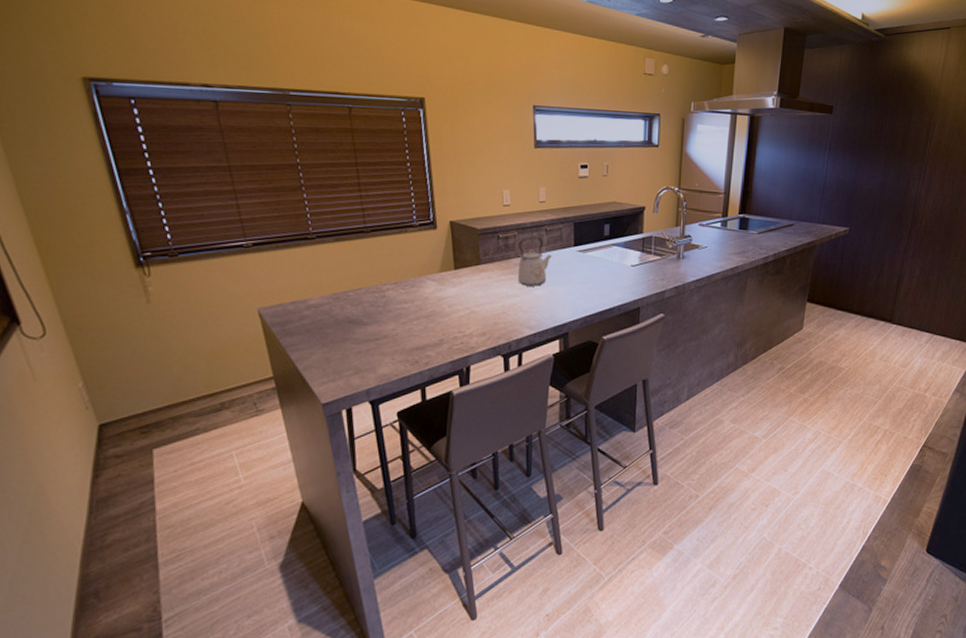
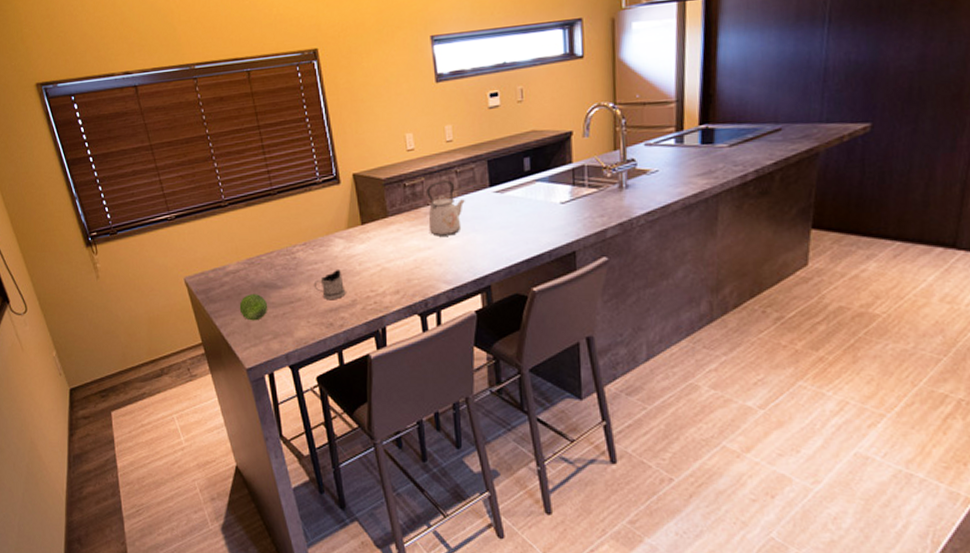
fruit: none [319,329,352,356] -> present [239,294,268,321]
tea glass holder: none [401,309,434,338] -> present [313,268,346,299]

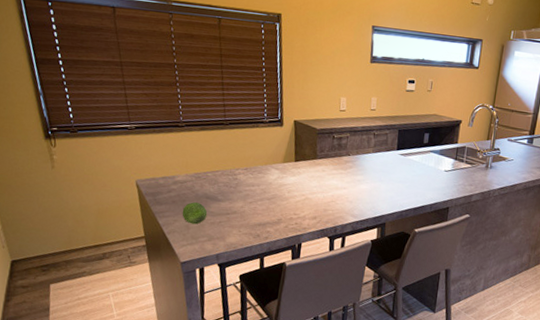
tea glass holder: present [313,268,346,299] -> none [248,193,274,217]
kettle: present [427,181,465,236] -> none [346,139,377,182]

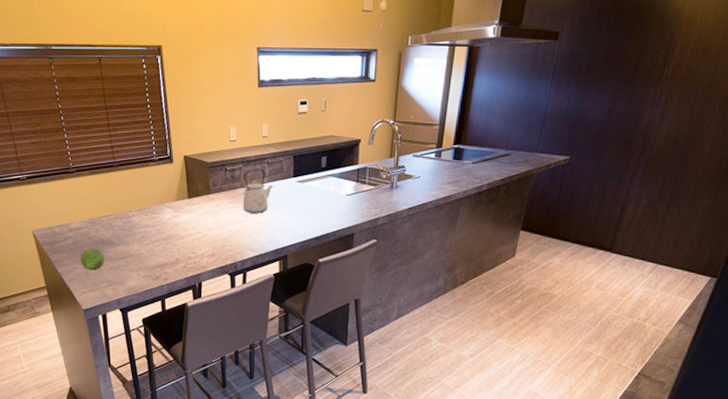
kettle: none [346,139,377,182] -> present [242,169,273,214]

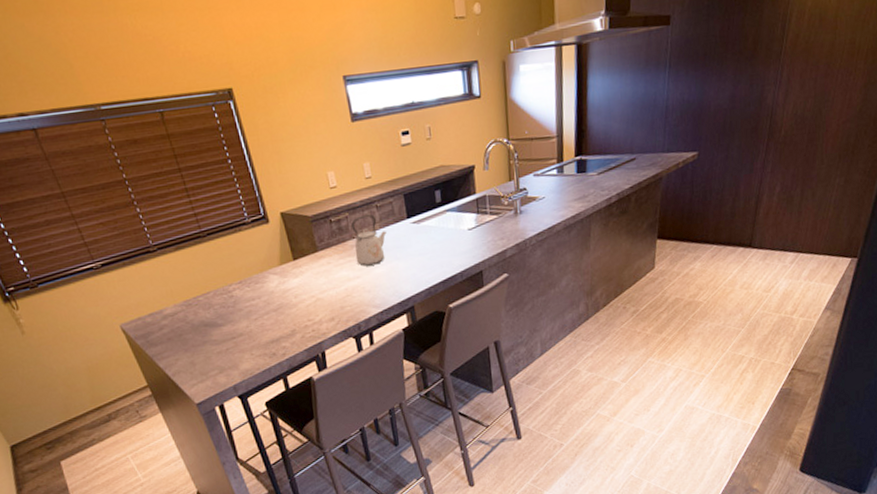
fruit: present [80,248,105,271] -> none [181,333,211,359]

